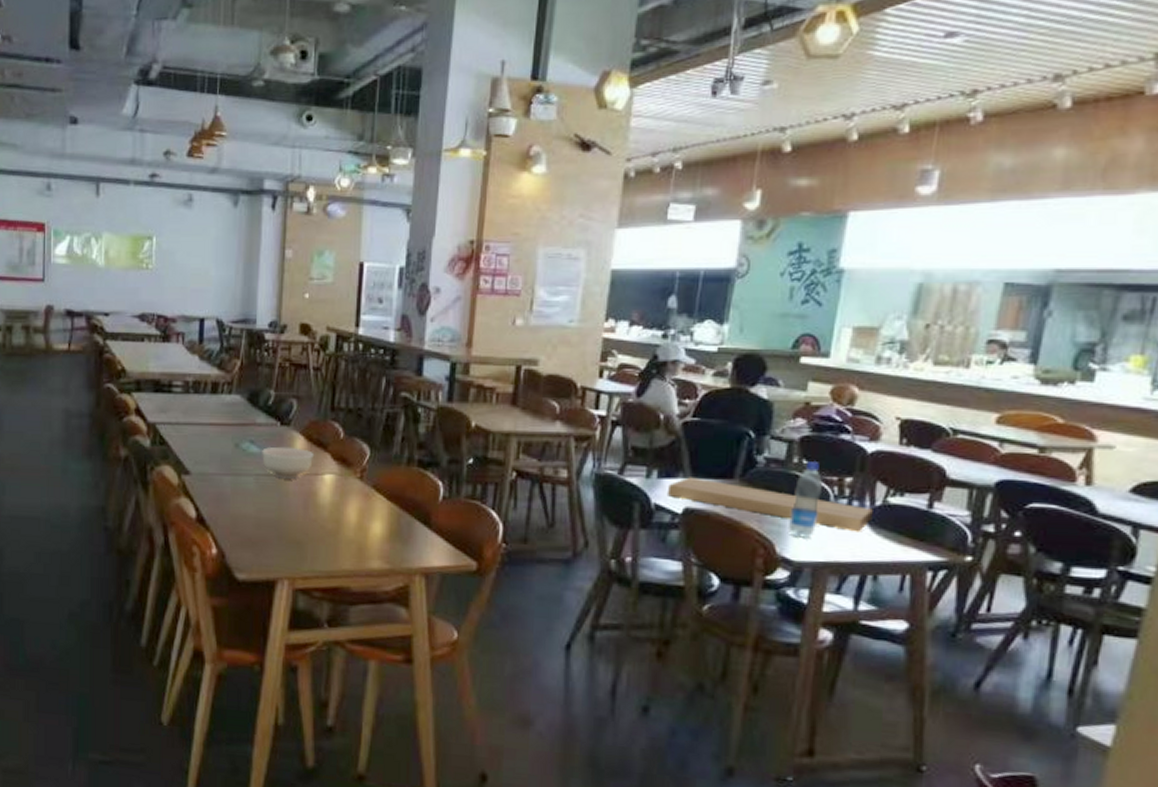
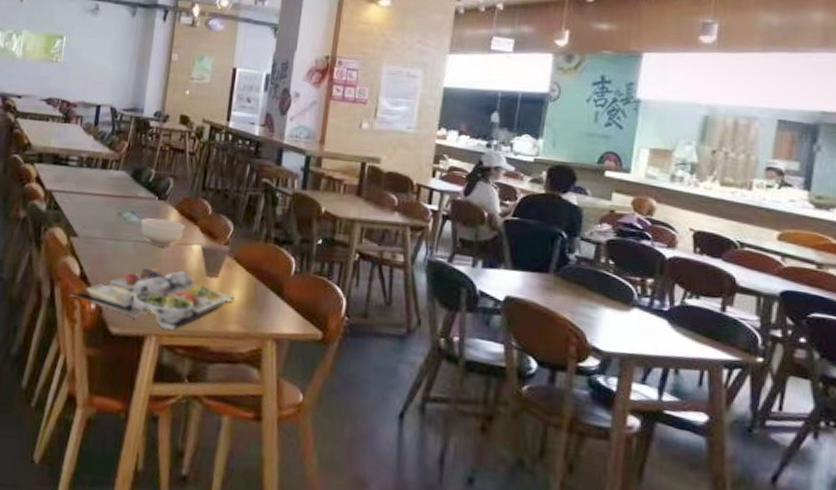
food tray: none [185,504,375,572] -> present [68,268,234,331]
cup: none [333,471,368,510] -> present [200,243,231,278]
tray: present [668,477,873,532] -> none [491,269,672,329]
bottle: present [787,462,822,538] -> none [597,262,627,331]

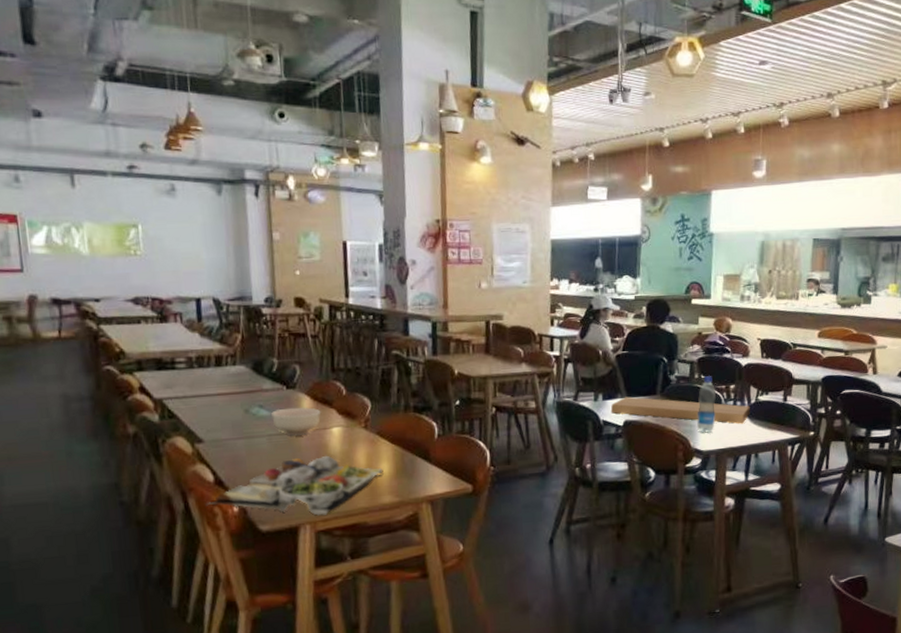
cup: present [200,243,231,278] -> none [340,422,372,456]
tray: none [491,269,672,329] -> present [611,396,750,424]
bottle: none [597,262,627,331] -> present [696,376,716,433]

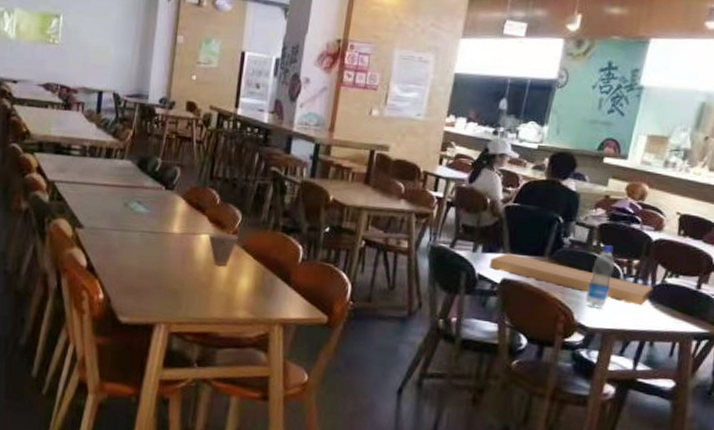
food tray: present [205,455,384,516] -> none [75,258,243,318]
bowl: present [271,407,321,436] -> none [147,208,194,237]
cup: none [340,422,372,456] -> present [208,232,239,266]

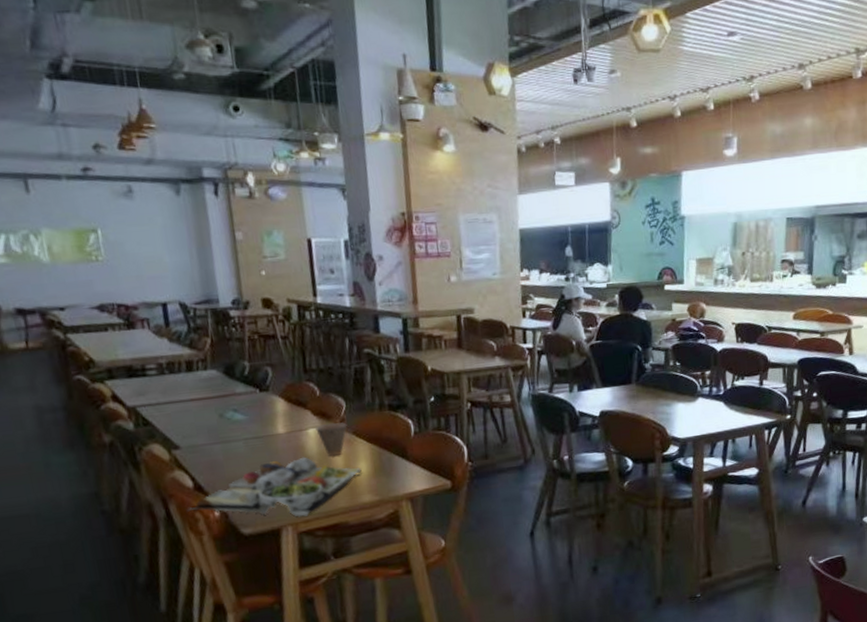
food tray: none [75,258,243,318] -> present [186,457,362,517]
tray: present [490,253,654,306] -> none [587,386,727,410]
bottle: present [584,245,615,309] -> none [673,362,692,420]

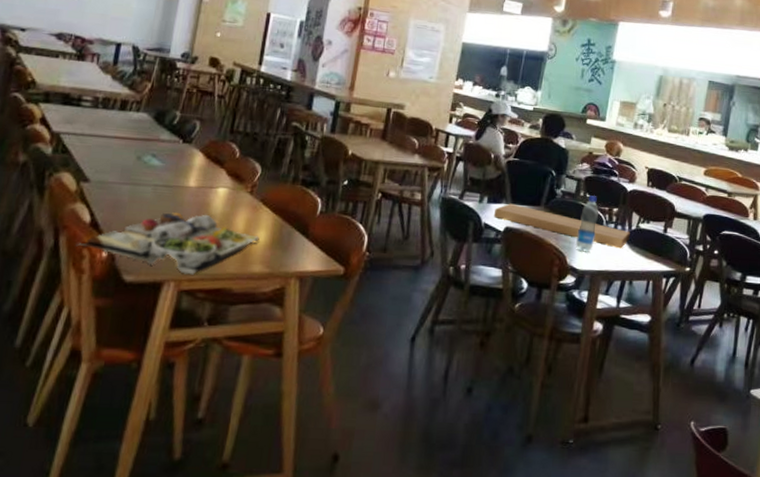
cup: present [316,422,347,457] -> none [226,186,258,220]
tray: none [587,386,727,410] -> present [494,203,630,249]
bottle: none [673,362,692,420] -> present [575,195,599,252]

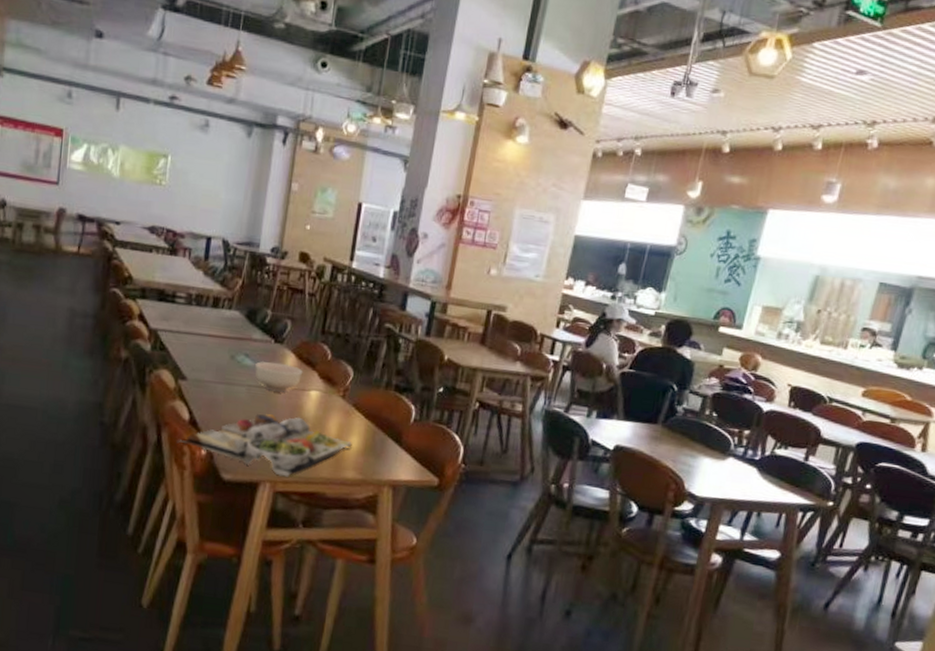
bowl: none [161,161,211,191] -> present [254,361,303,392]
tray: present [494,203,630,249] -> none [603,419,763,476]
bottle: present [575,195,599,252] -> none [695,414,726,478]

